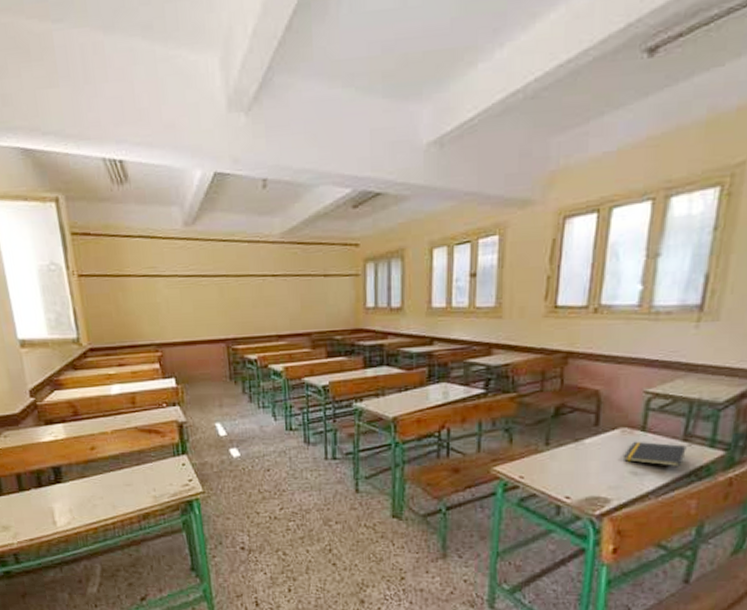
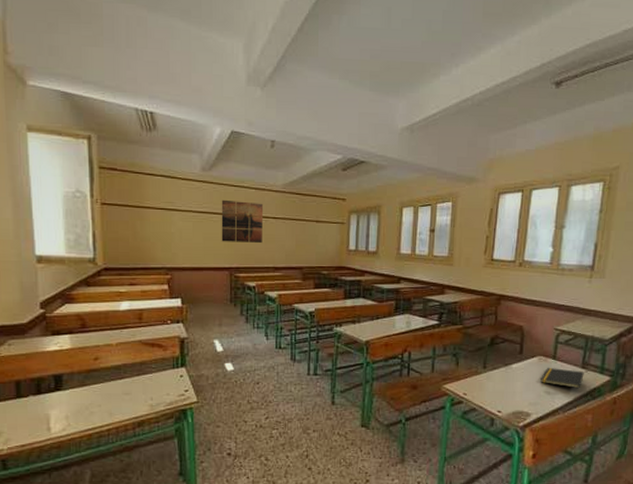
wall art: none [209,258,261,309] -> present [221,199,264,243]

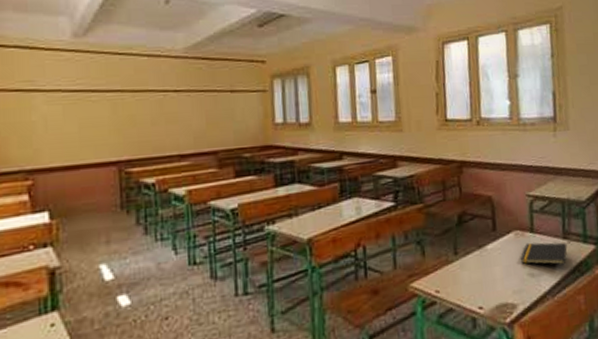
wall art: present [221,199,264,243] -> none [102,72,161,128]

